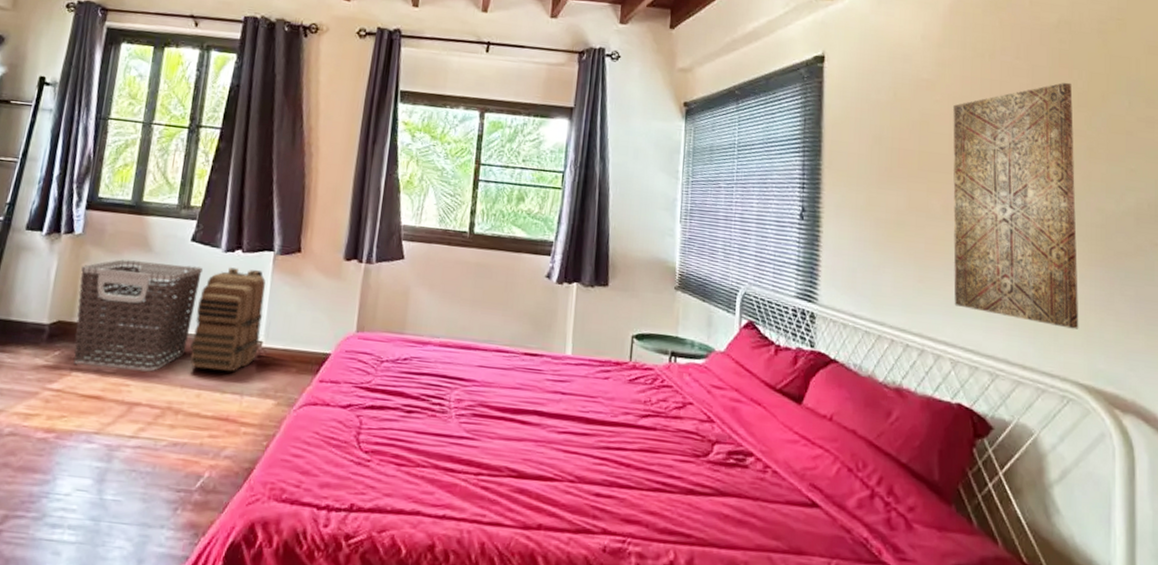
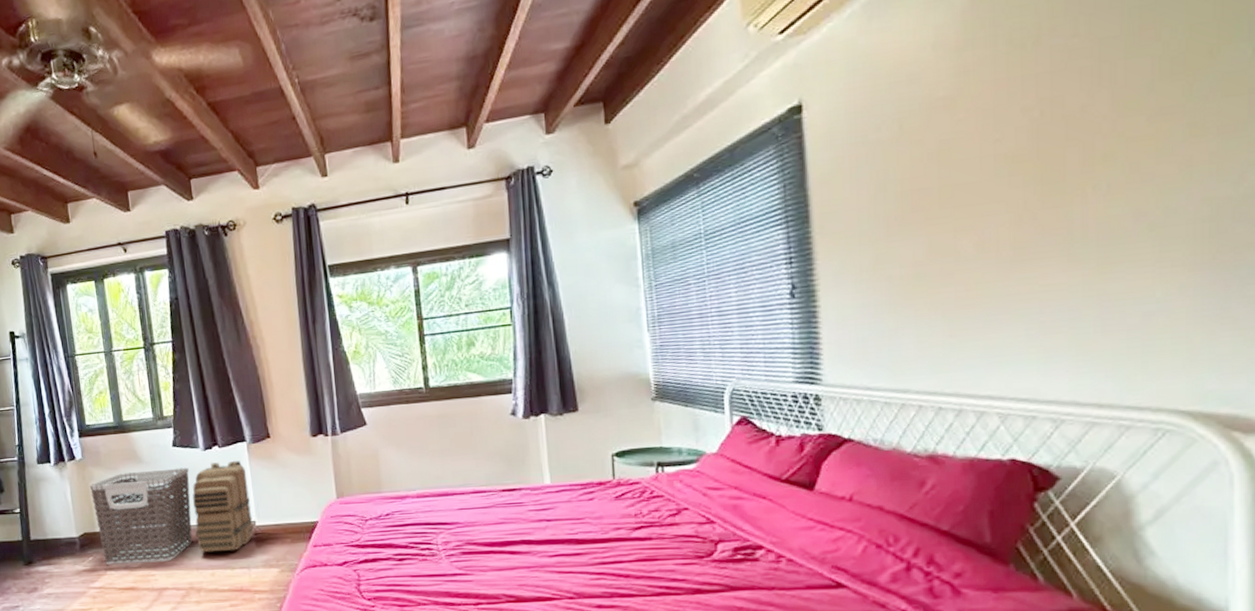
wall art: present [953,82,1079,330] -> none [984,47,1178,354]

